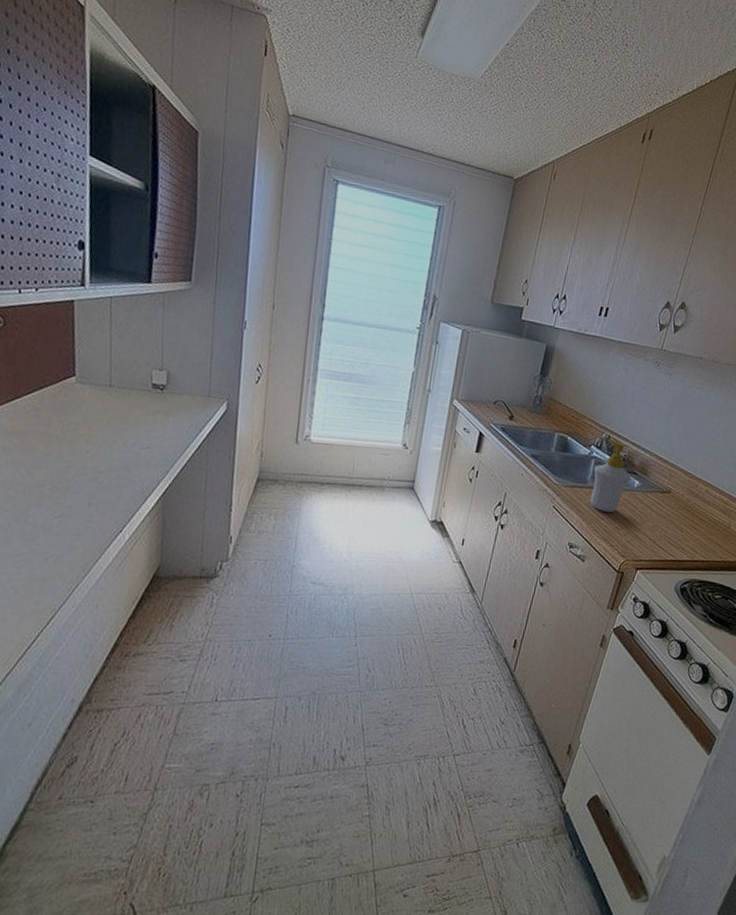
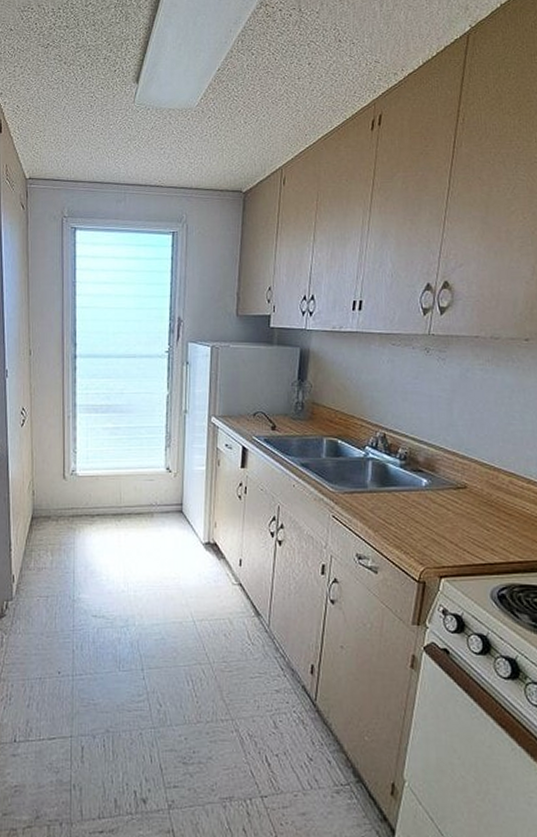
soap bottle: present [590,438,631,512] -> none [373,436,417,516]

